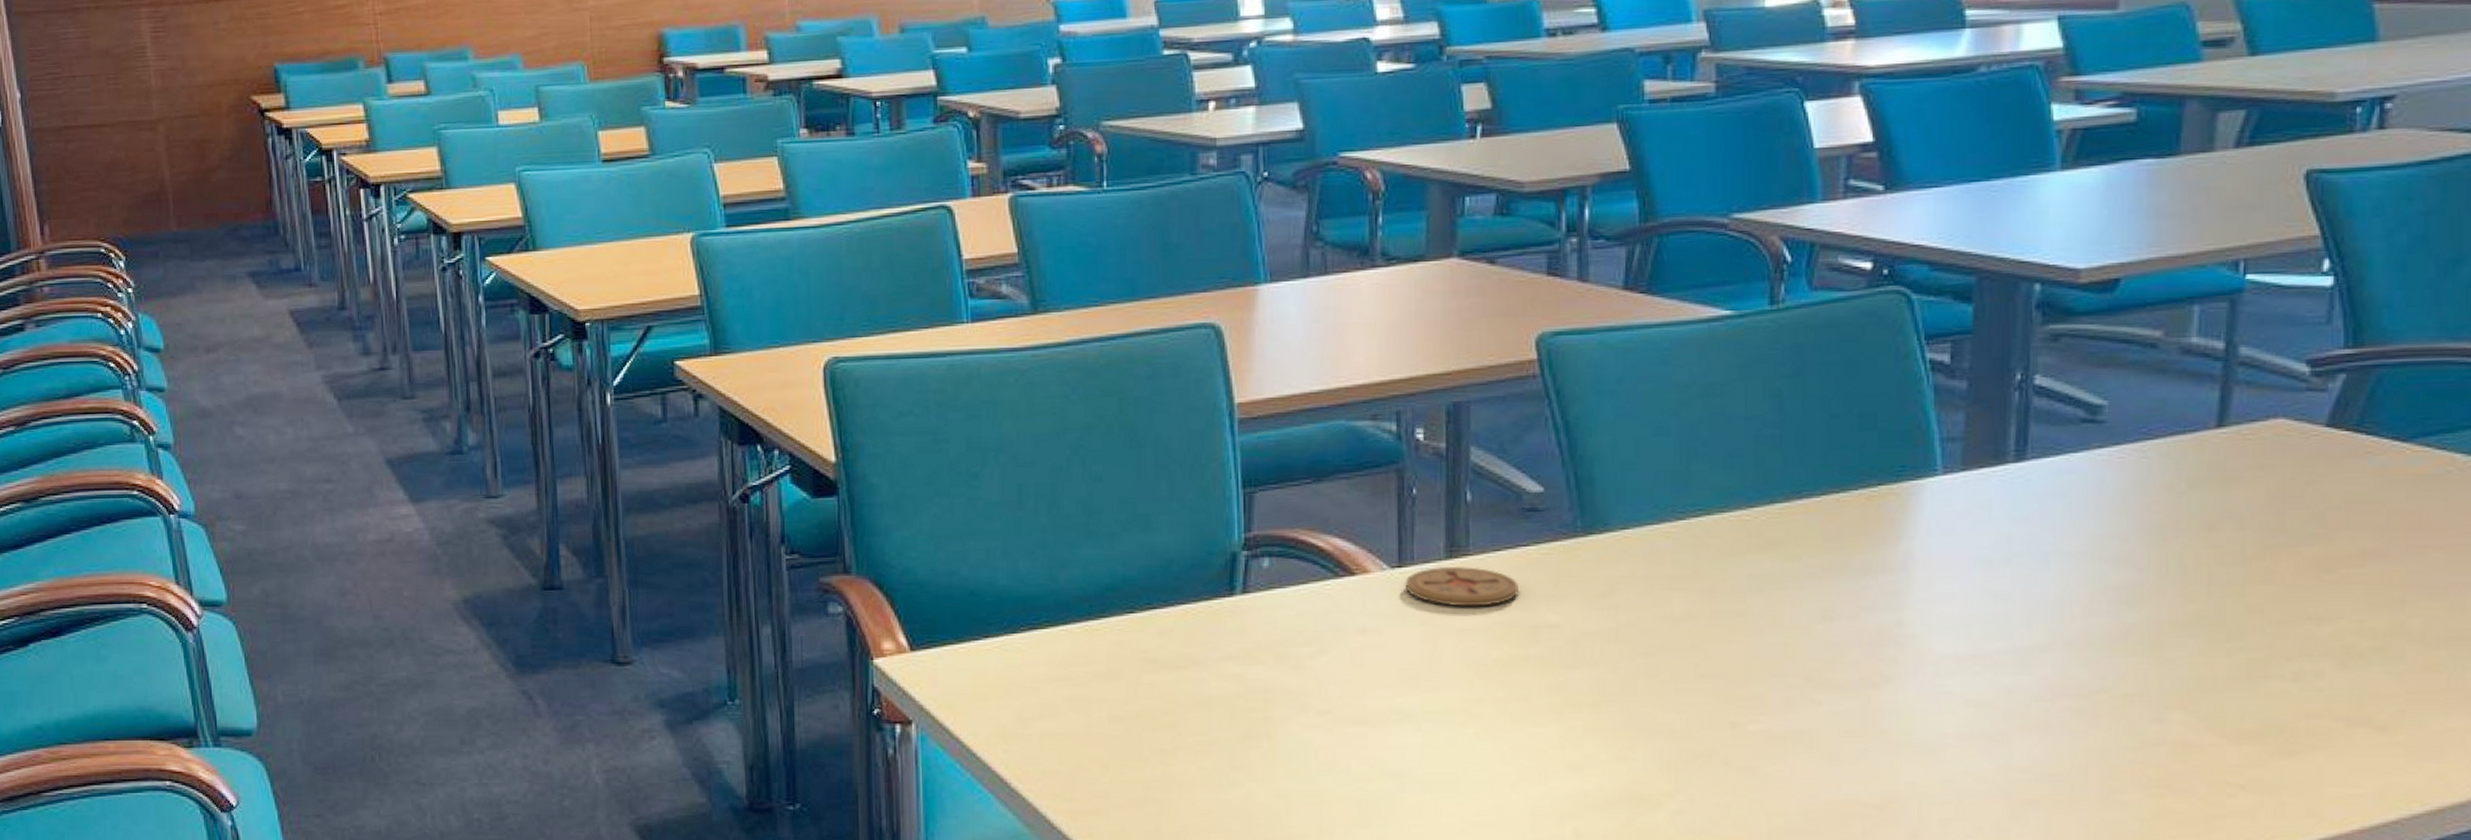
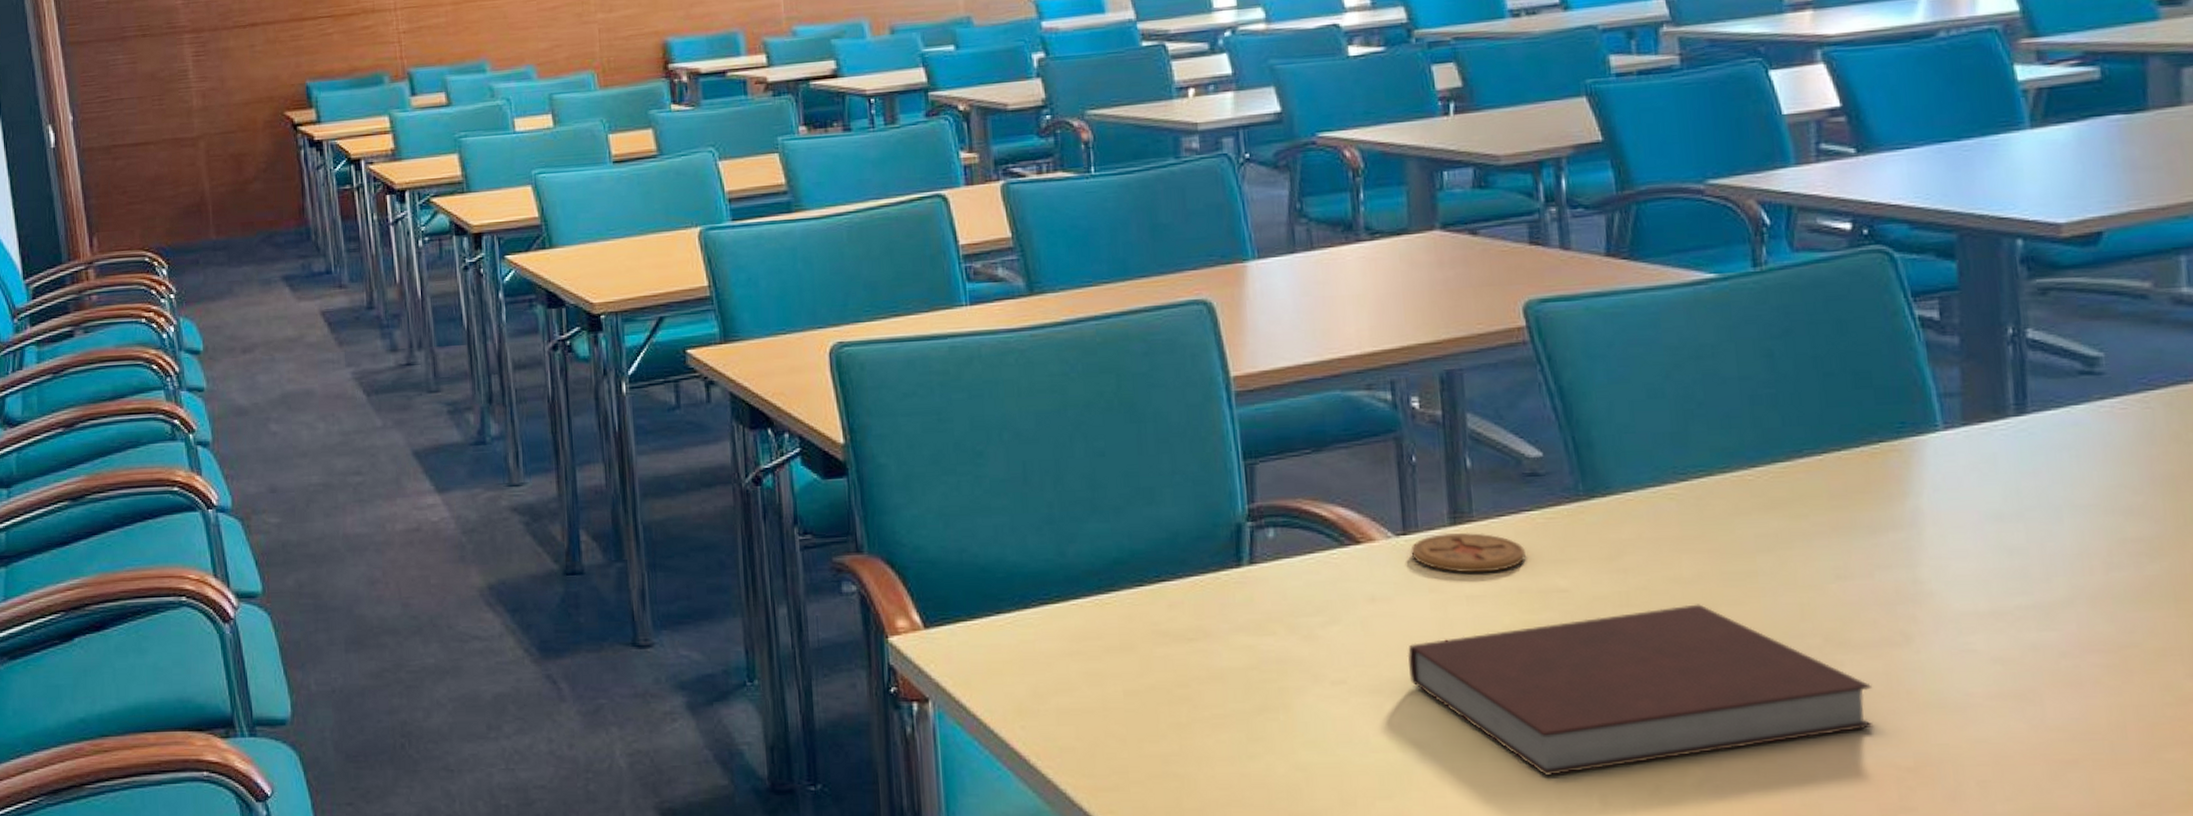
notebook: none [1394,642,1848,807] -> present [1407,604,1874,776]

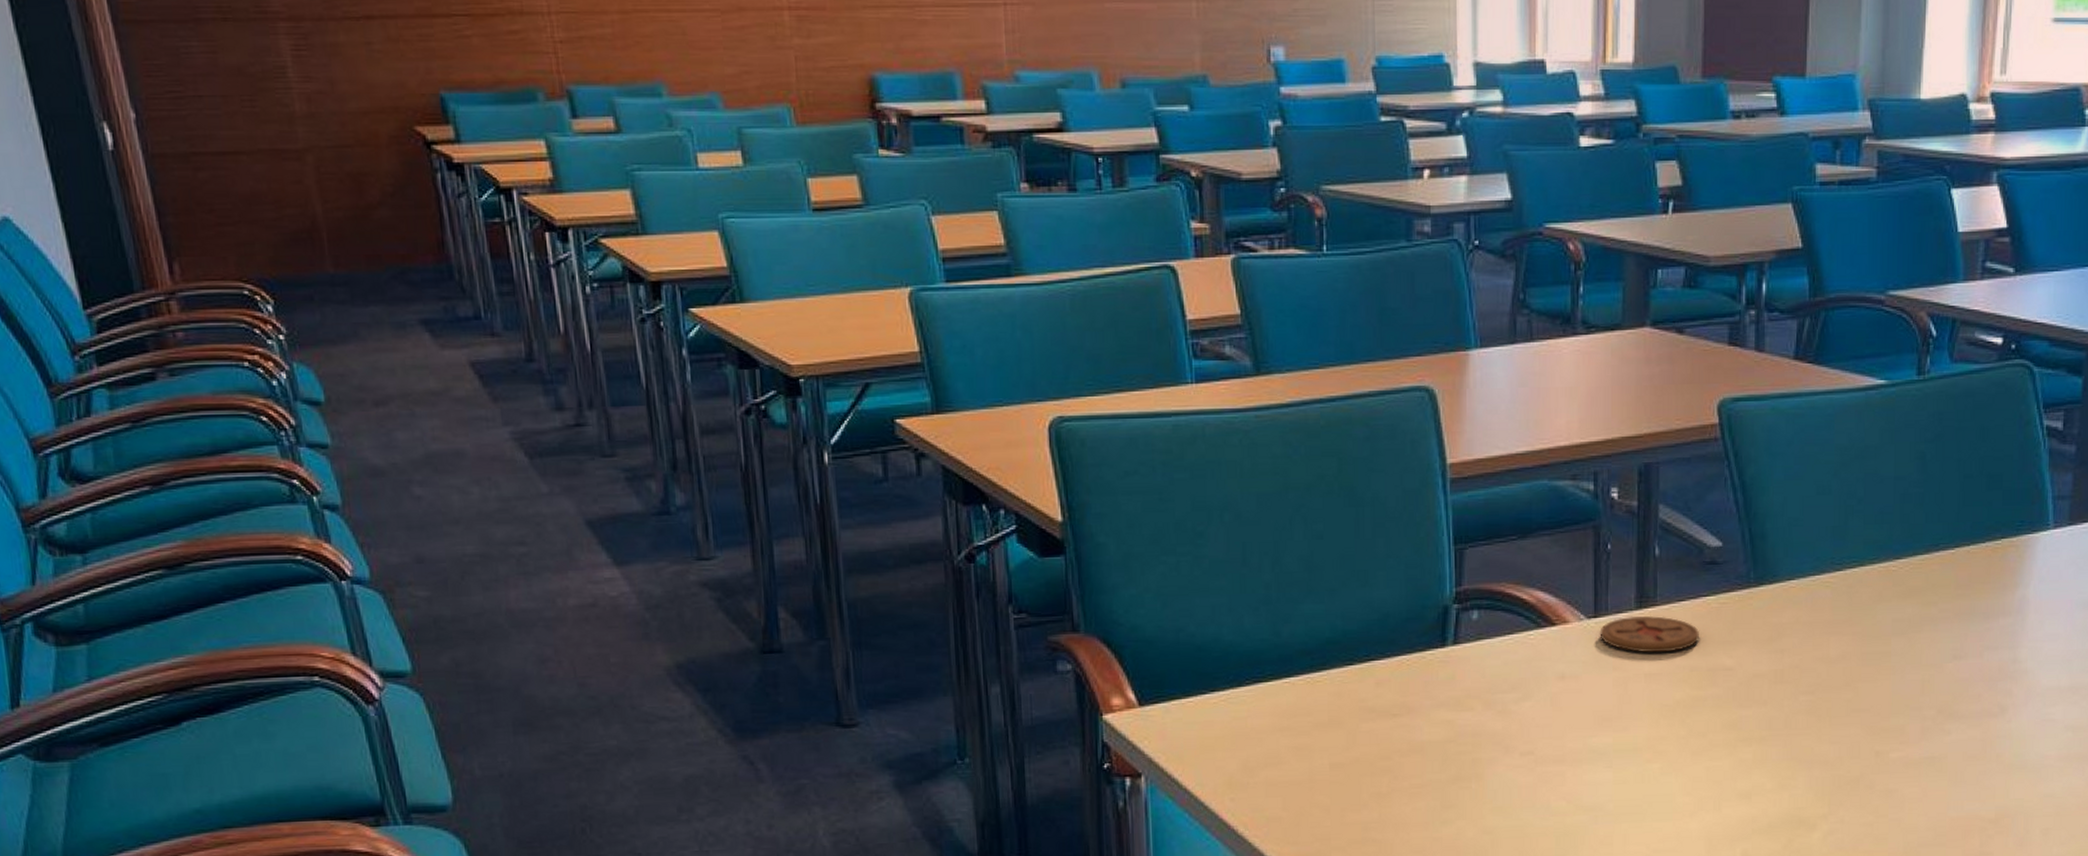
notebook: present [1407,604,1874,776] -> none [1589,681,1971,833]

